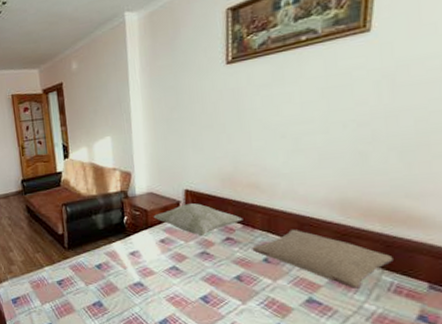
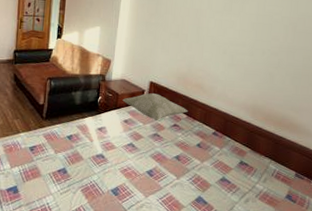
pillow: present [252,229,393,289] -> none [191,123,278,173]

